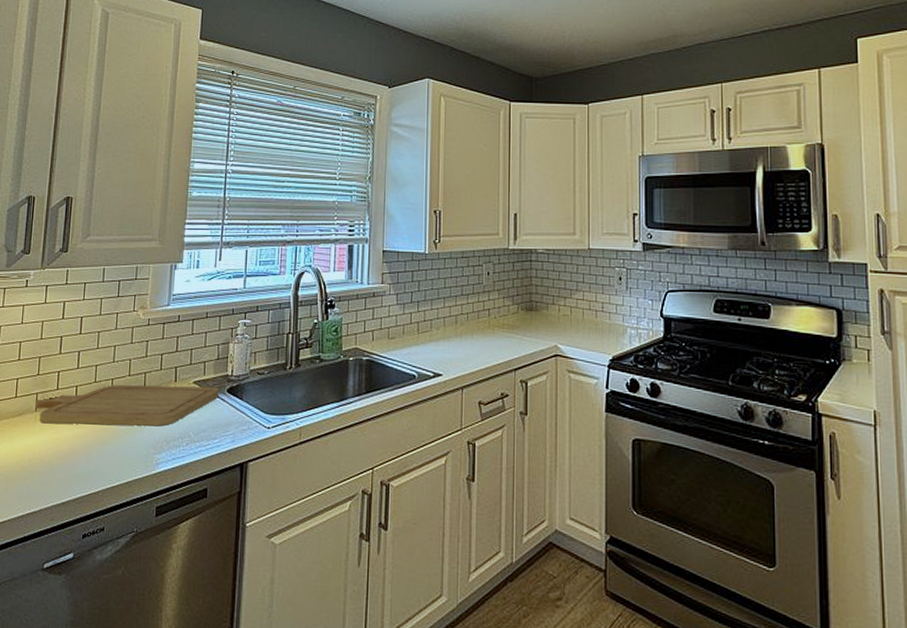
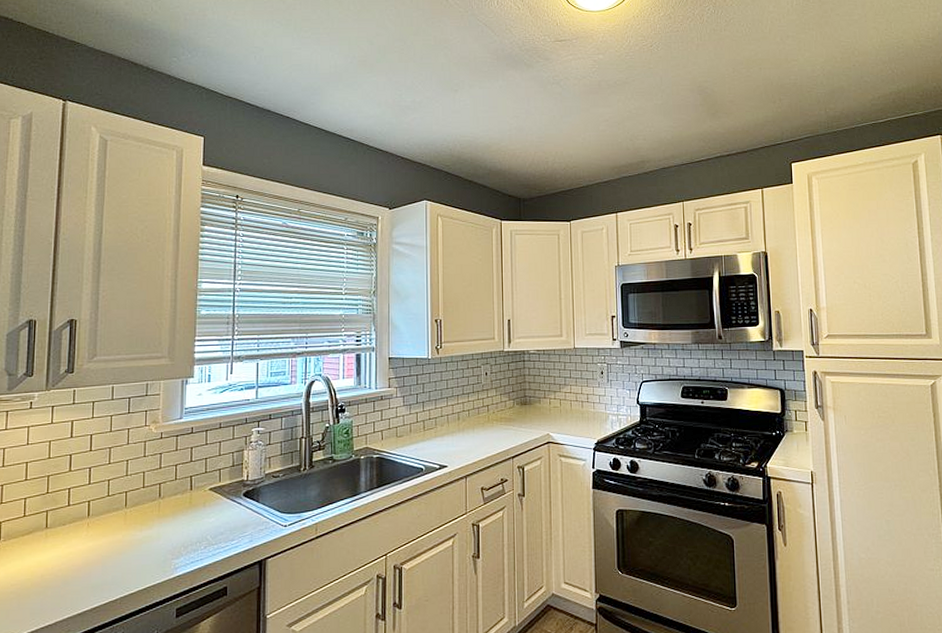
chopping board: present [34,384,219,427] -> none [45,492,235,540]

